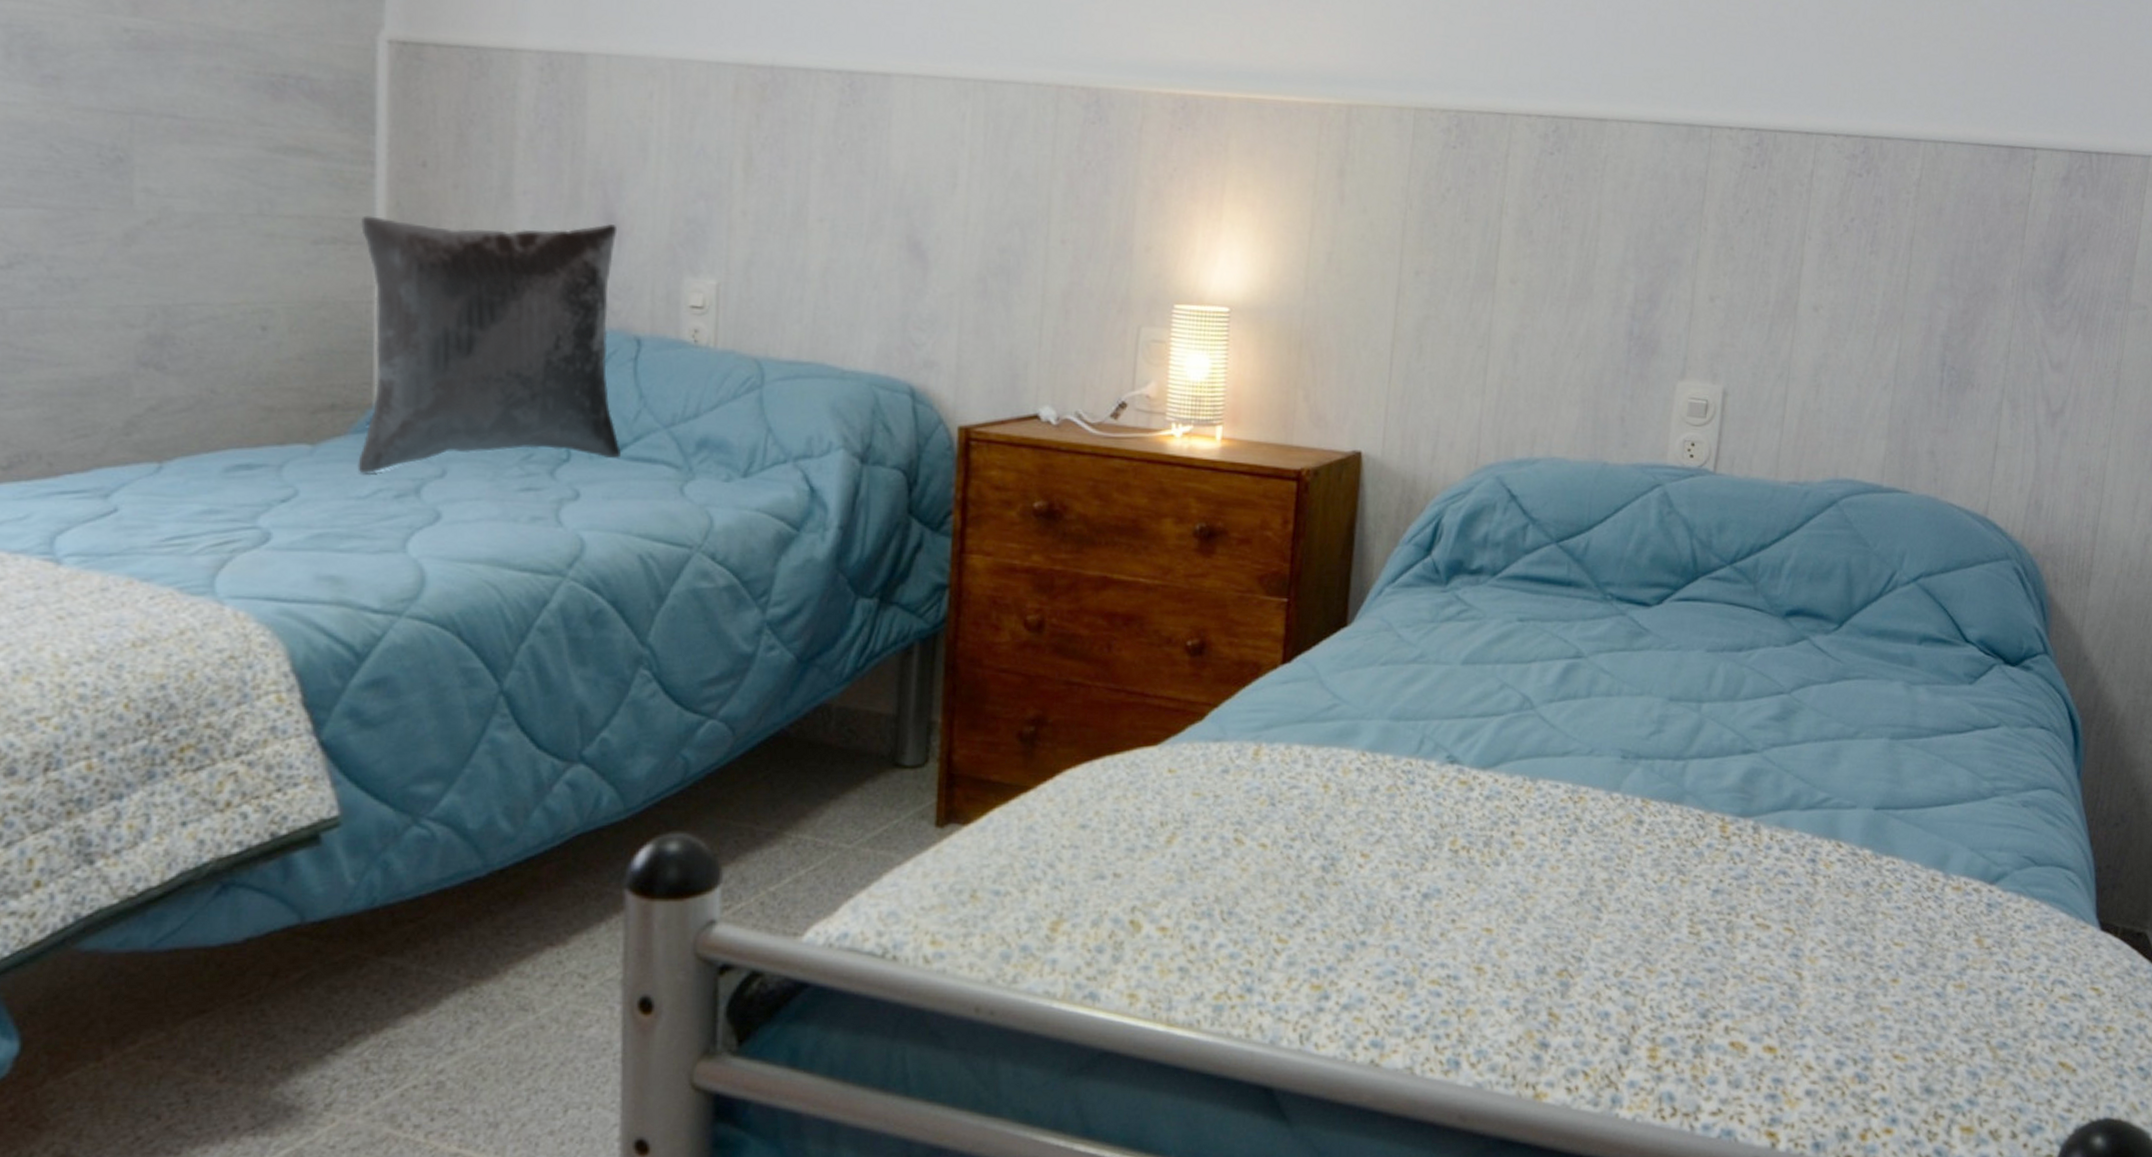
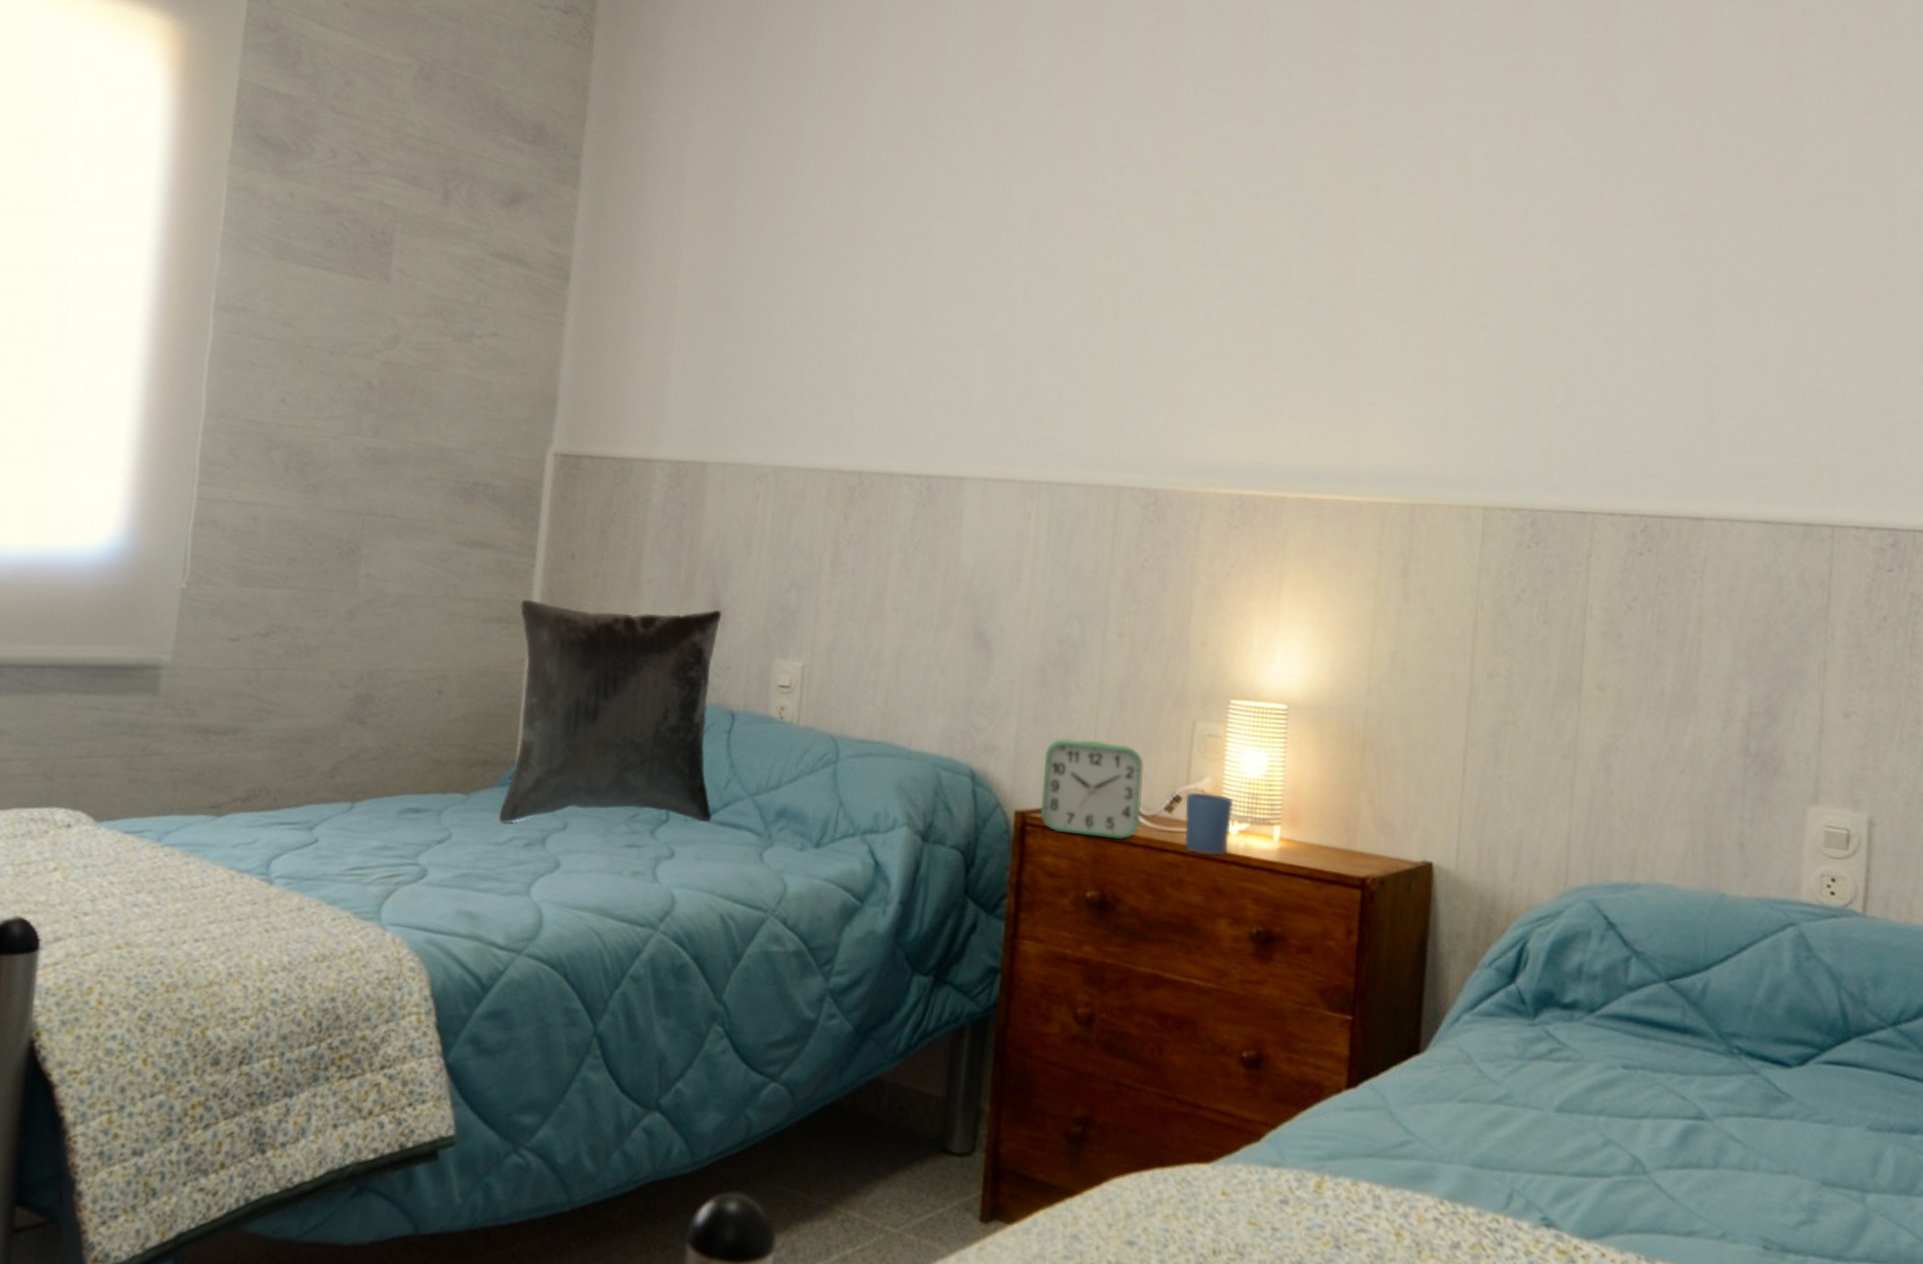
alarm clock: none [985,350,1089,448] -> present [1041,738,1144,839]
mug: none [1130,397,1178,460] -> present [1184,791,1234,857]

